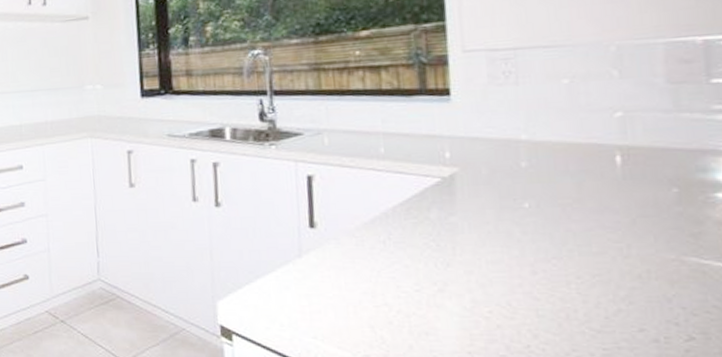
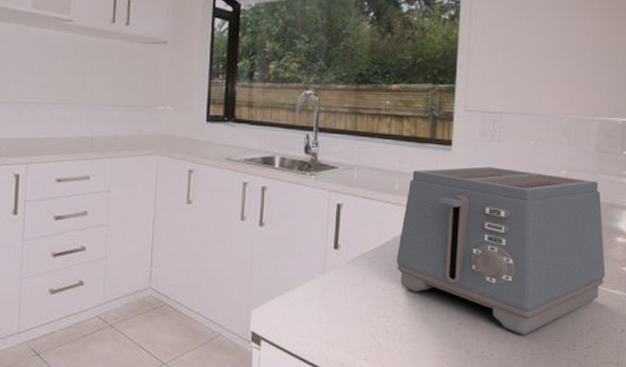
toaster: none [392,116,705,324] -> present [396,166,606,335]

